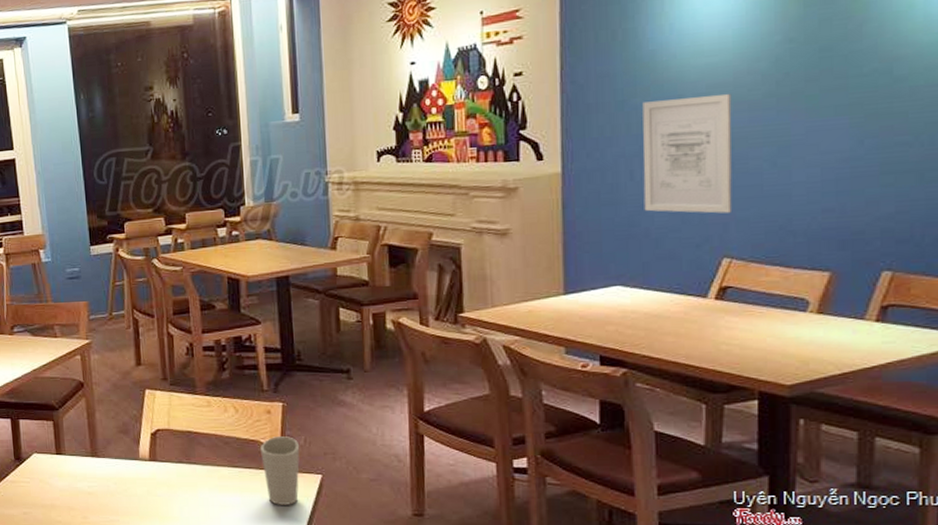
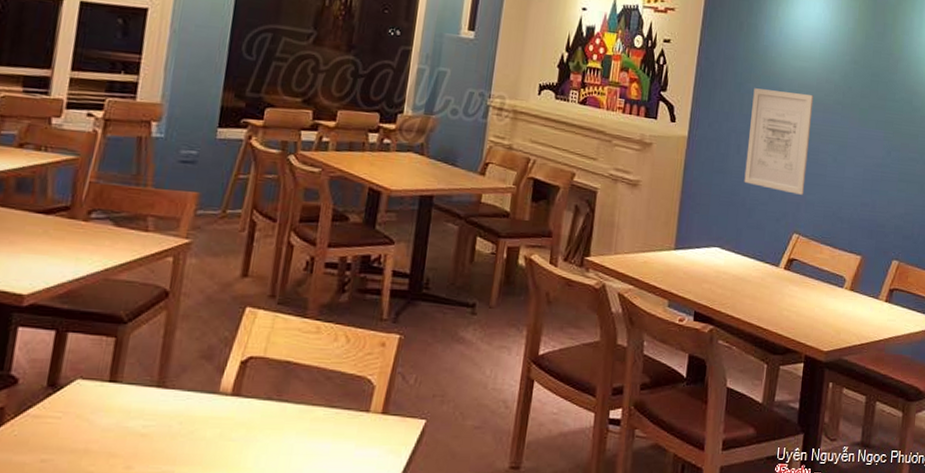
cup: present [261,436,300,505] -> none [363,373,409,455]

